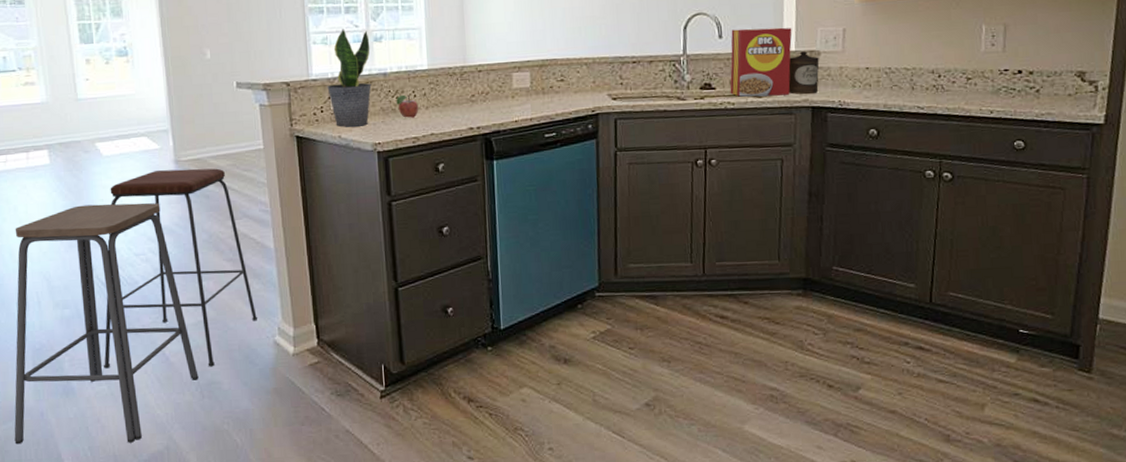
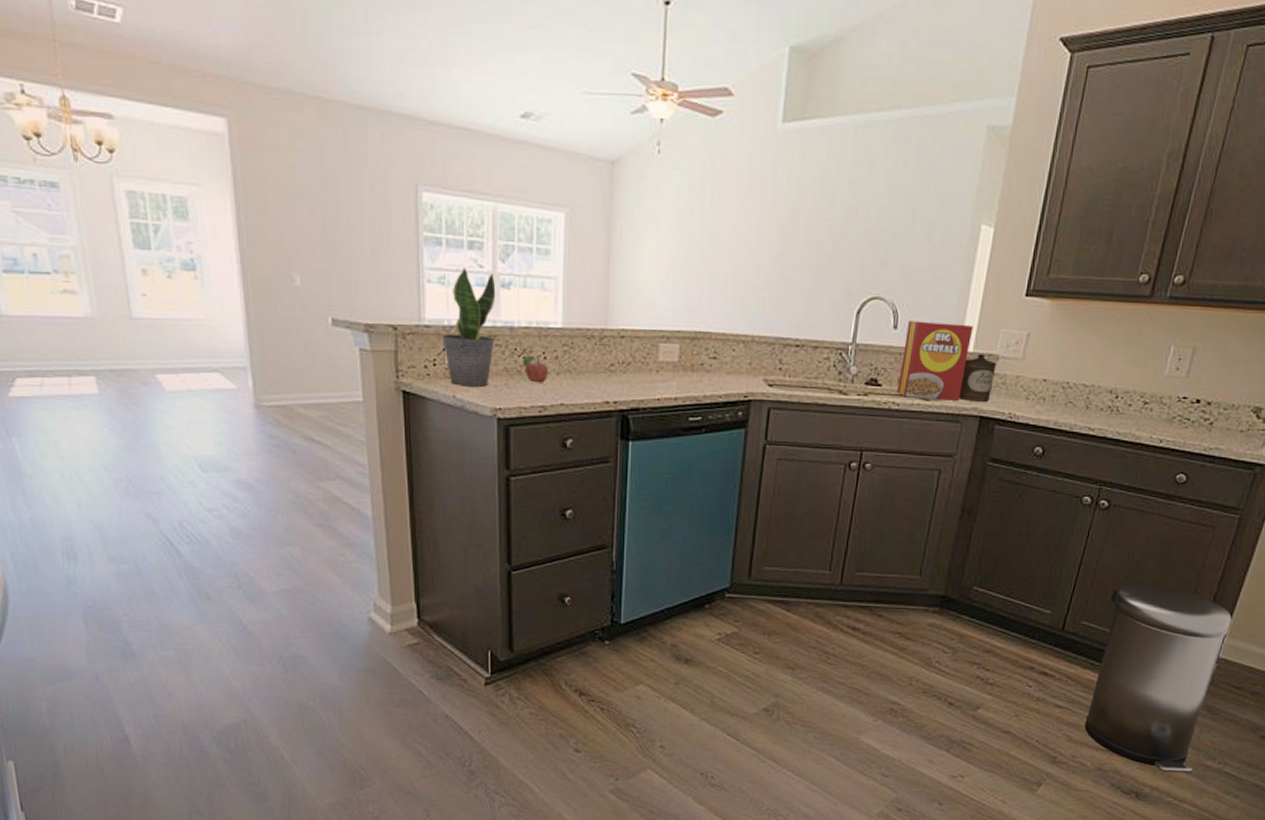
bar stool: present [14,202,199,445] -> none [56,447,281,714]
bar stool: present [103,168,258,369] -> none [169,415,351,640]
pedal bin: none [972,250,1104,445] -> present [1084,585,1232,773]

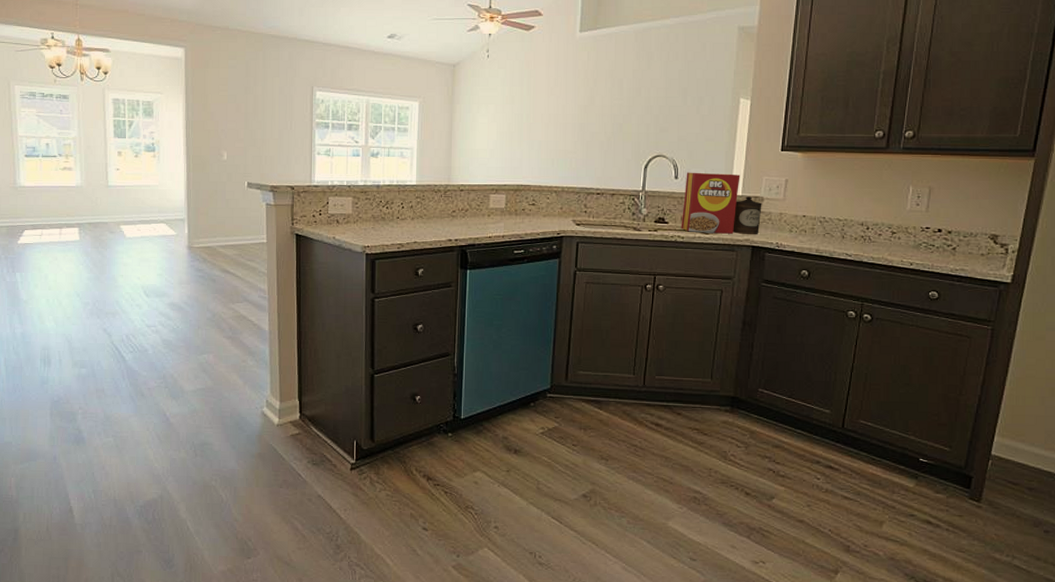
potted plant: present [442,268,496,387] -> none [326,143,367,230]
fruit: present [523,355,549,383] -> none [386,205,406,226]
pedal bin: present [1084,585,1232,773] -> none [873,388,998,565]

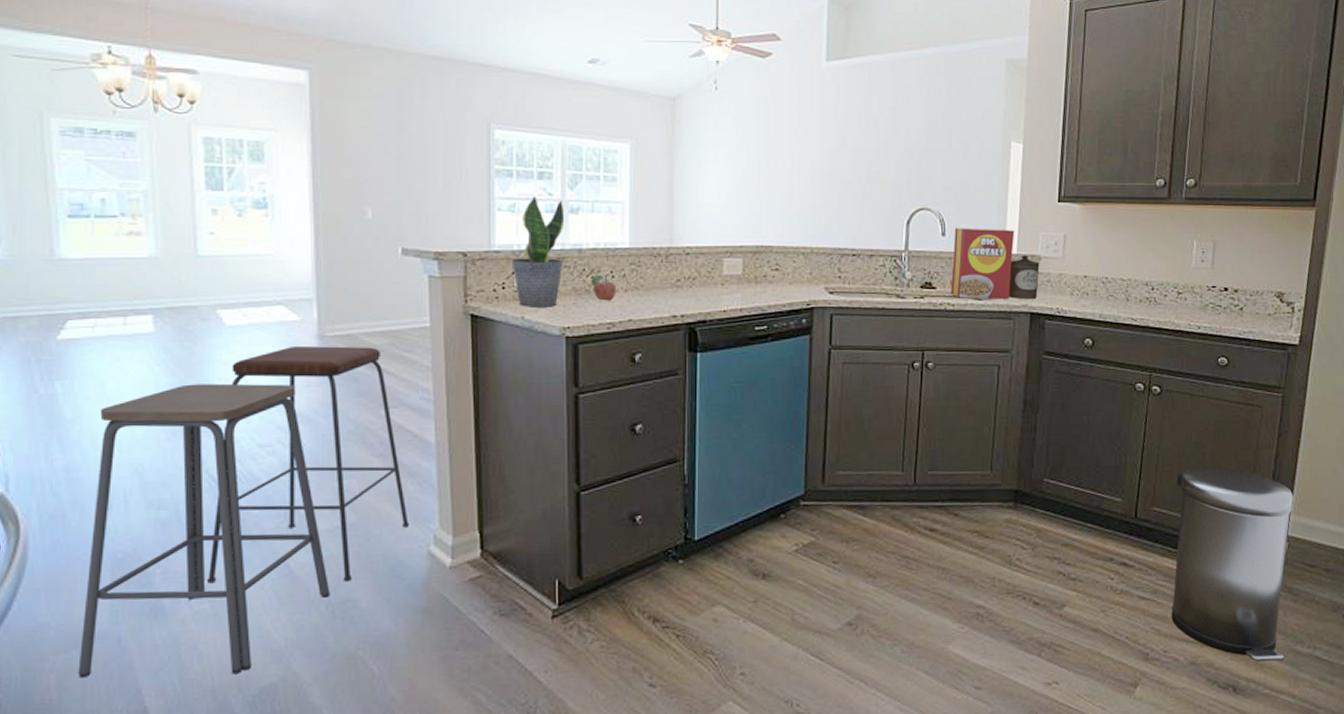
bar stool: none [29,279,194,490] -> present [78,383,330,679]
bar stool: none [111,254,250,430] -> present [206,346,410,584]
potted plant: none [326,143,367,230] -> present [511,196,565,307]
fruit: none [386,205,406,226] -> present [591,274,617,301]
pedal bin: none [873,388,998,565] -> present [1171,467,1293,662]

